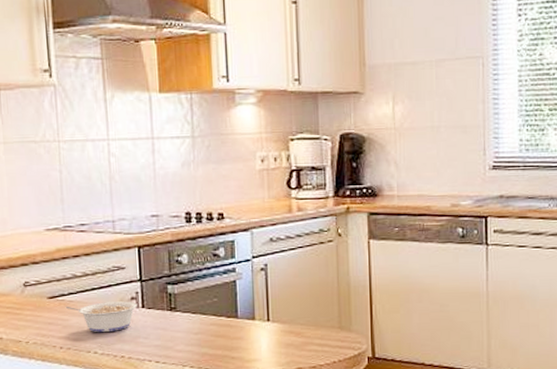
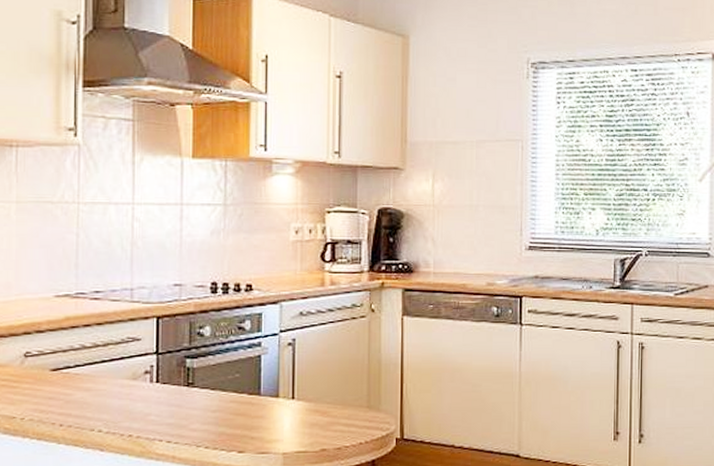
legume: present [65,301,137,333] -> none [69,375,151,409]

